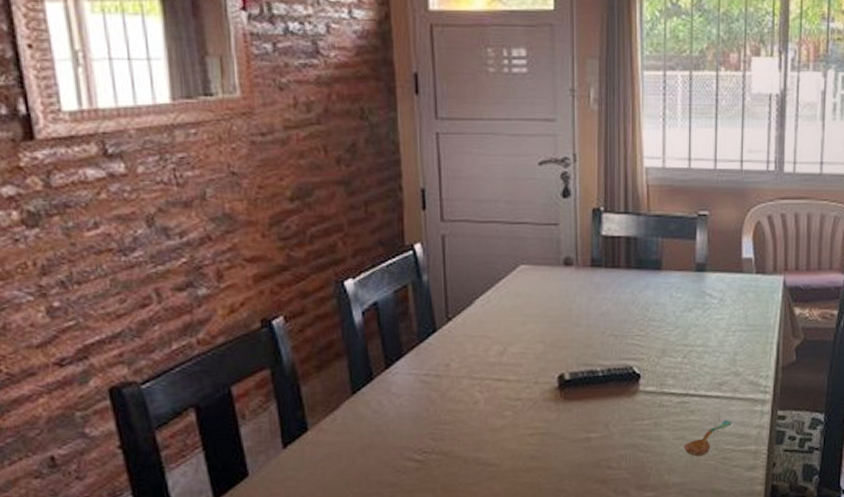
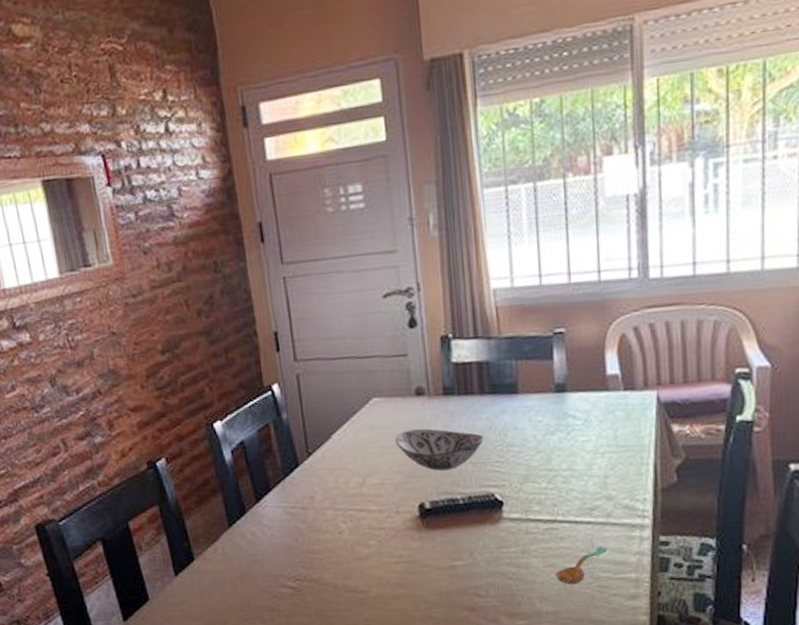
decorative bowl: none [540,299,628,342] -> present [395,428,485,471]

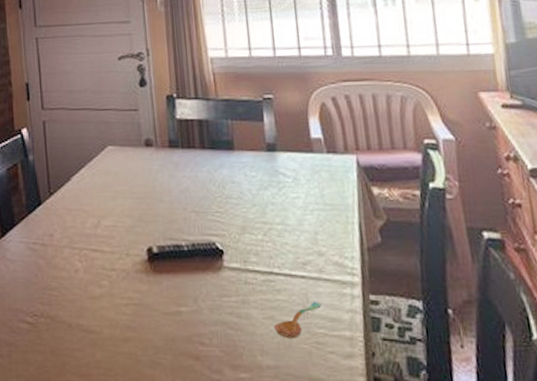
decorative bowl: present [395,428,485,471] -> none [127,177,206,217]

